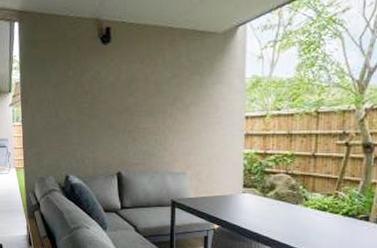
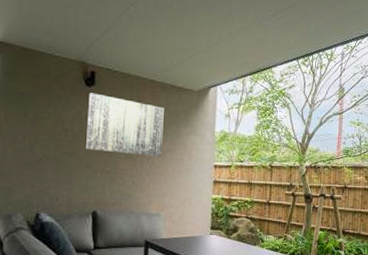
wall art: none [105,50,185,112] -> present [86,93,164,157]

